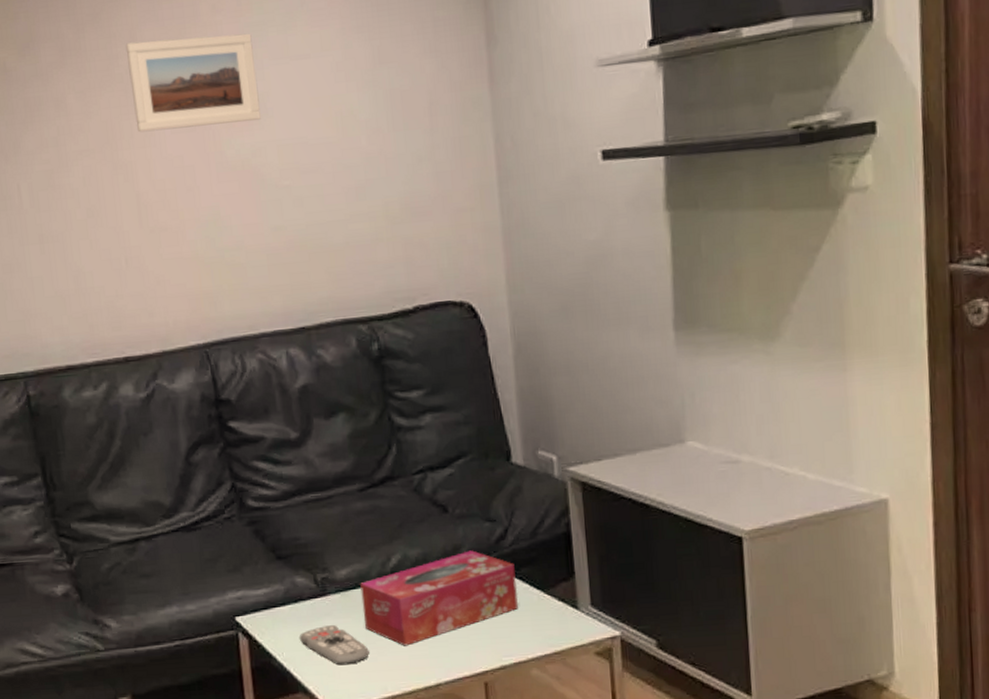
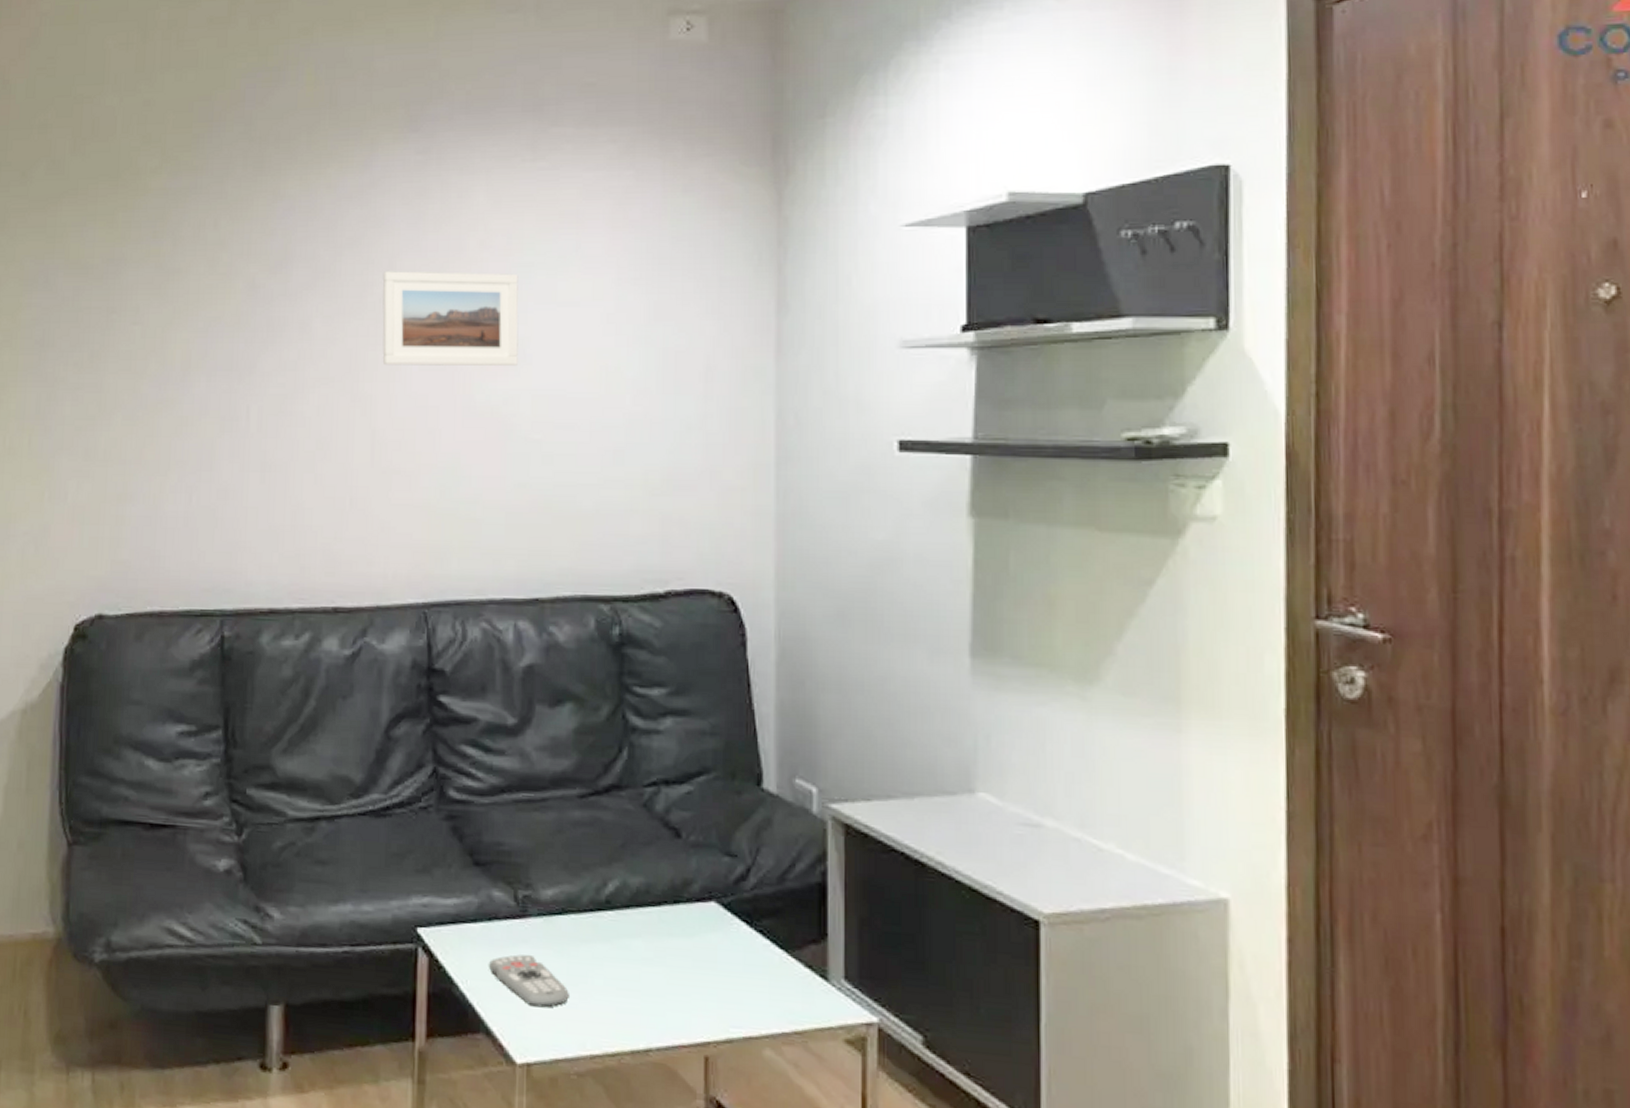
tissue box: present [360,550,518,646] -> none [567,888,755,995]

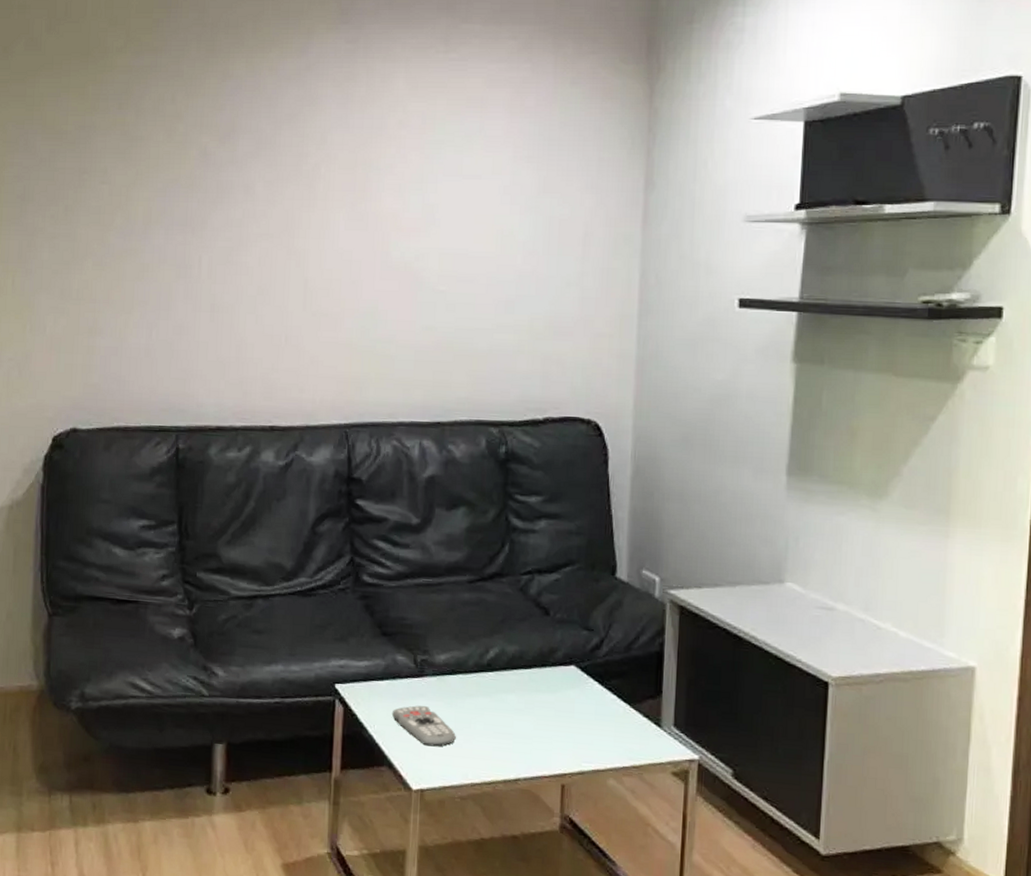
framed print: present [382,271,519,366] -> none [314,144,431,228]

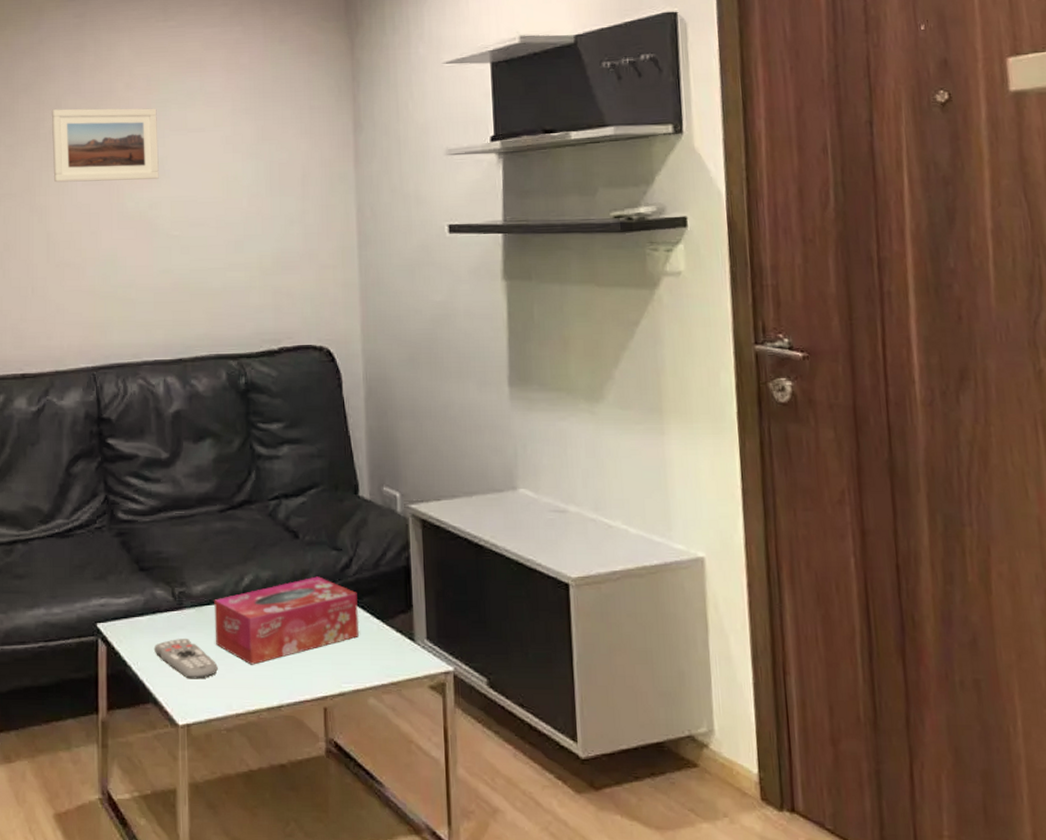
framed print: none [314,144,431,228] -> present [51,108,159,183]
tissue box: none [455,655,606,738] -> present [214,576,359,665]

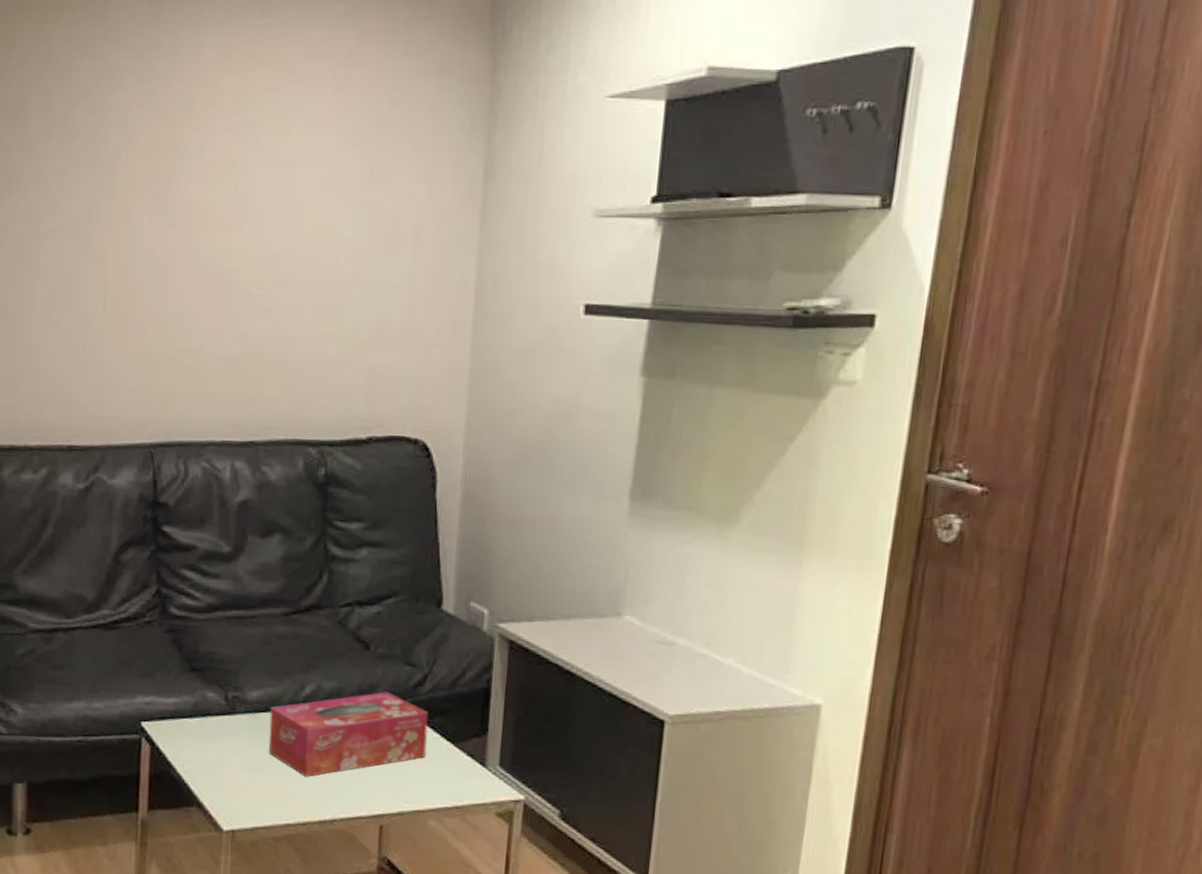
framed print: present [51,108,159,183] -> none [114,125,244,223]
remote control: present [153,639,218,679] -> none [201,744,269,787]

